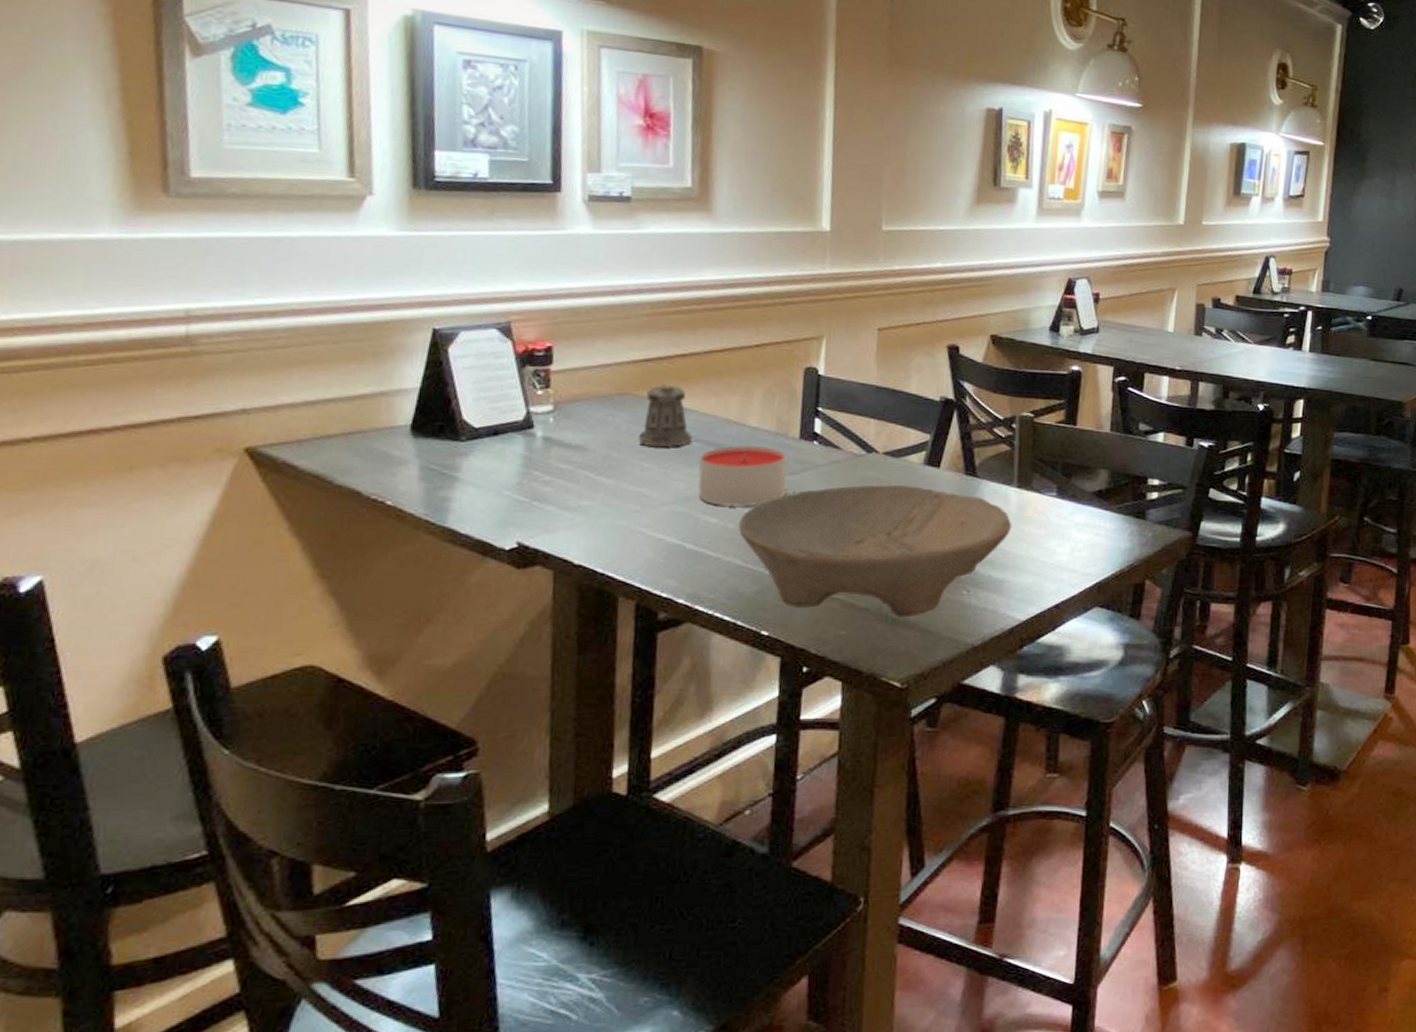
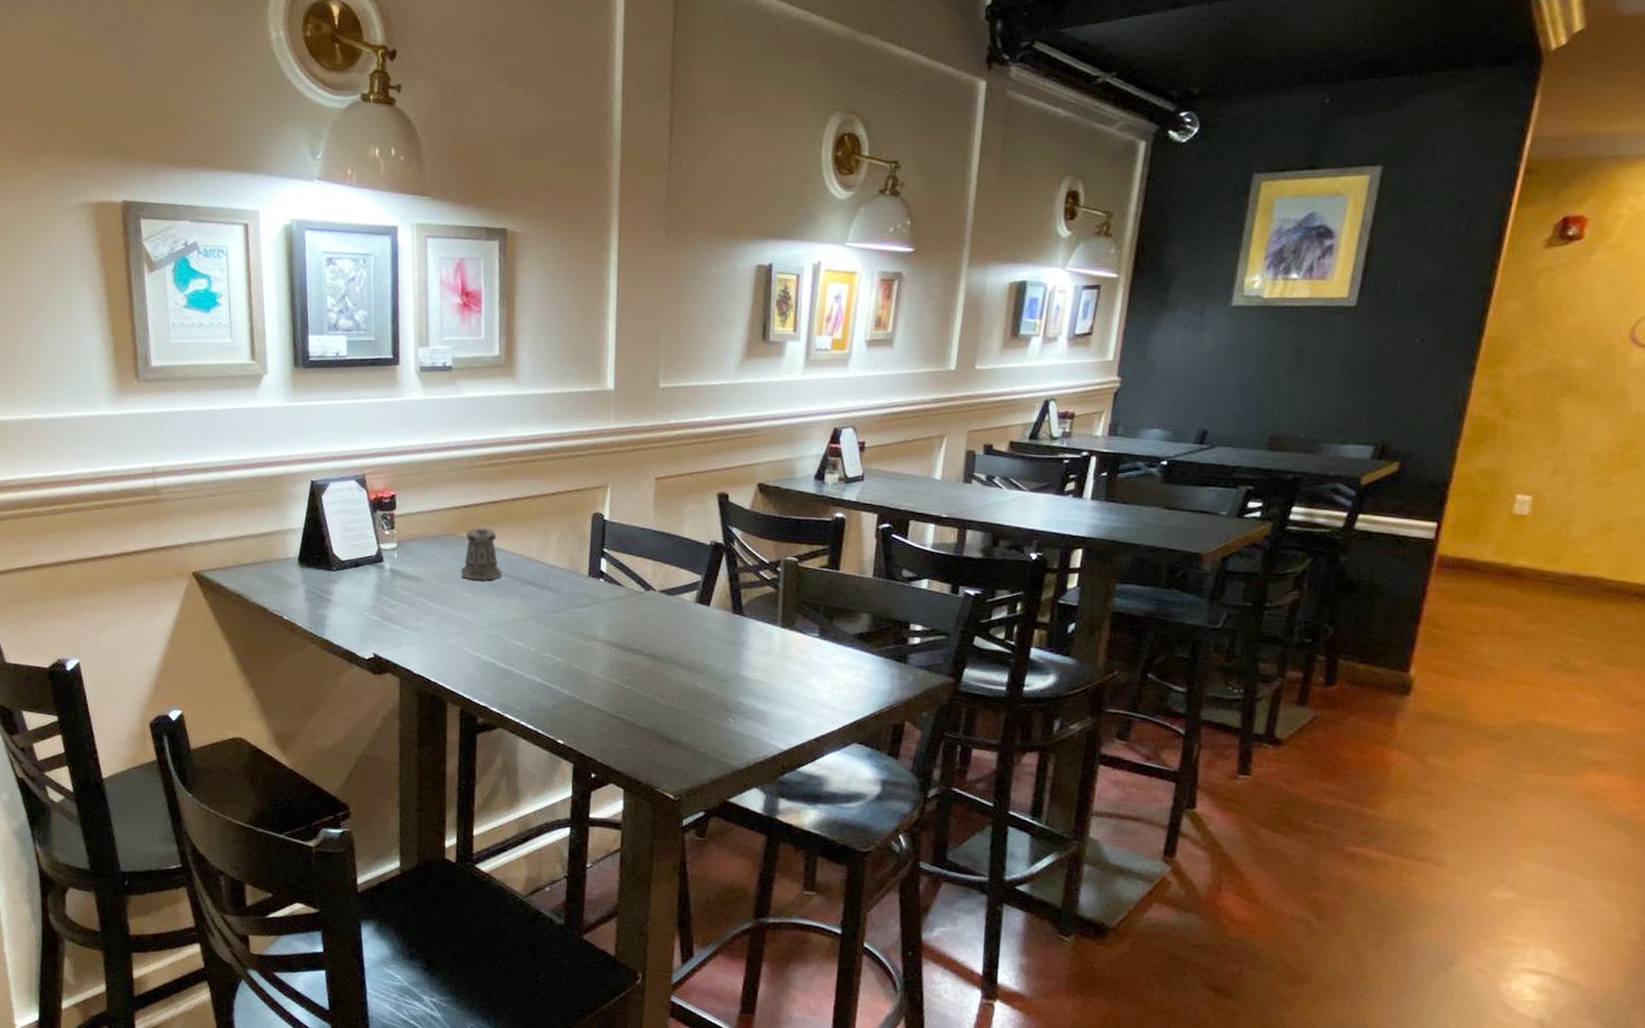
candle: present [697,445,787,508] -> none [506,580,578,634]
bowl: present [738,484,1012,618] -> none [538,619,776,739]

